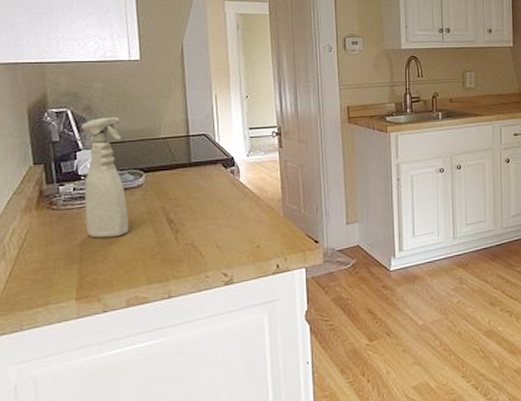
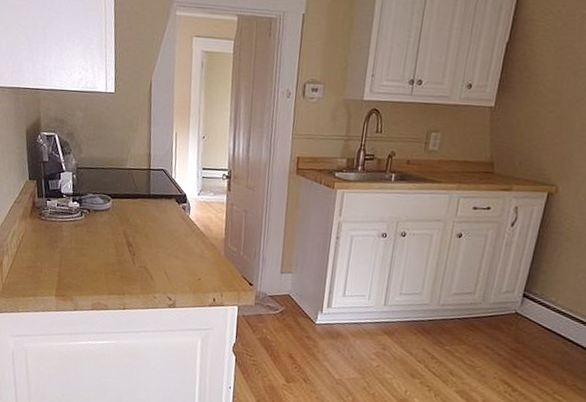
spray bottle: present [81,116,129,238] -> none [65,144,98,251]

